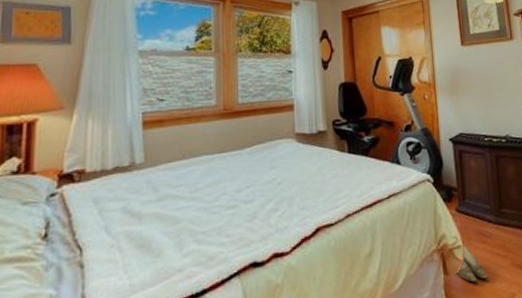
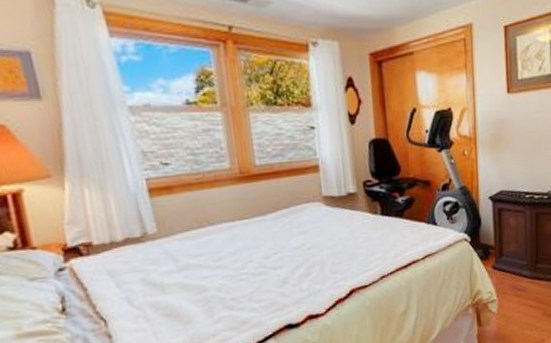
slippers: present [456,244,488,282] -> none [489,298,520,332]

